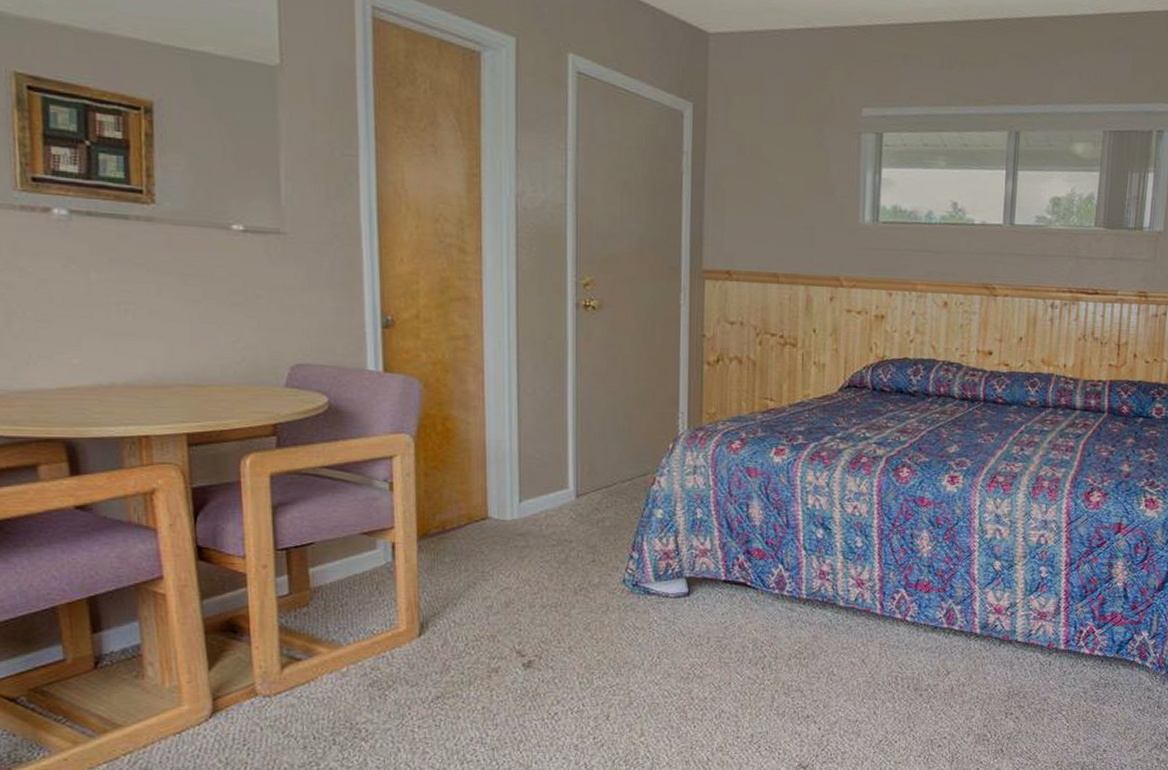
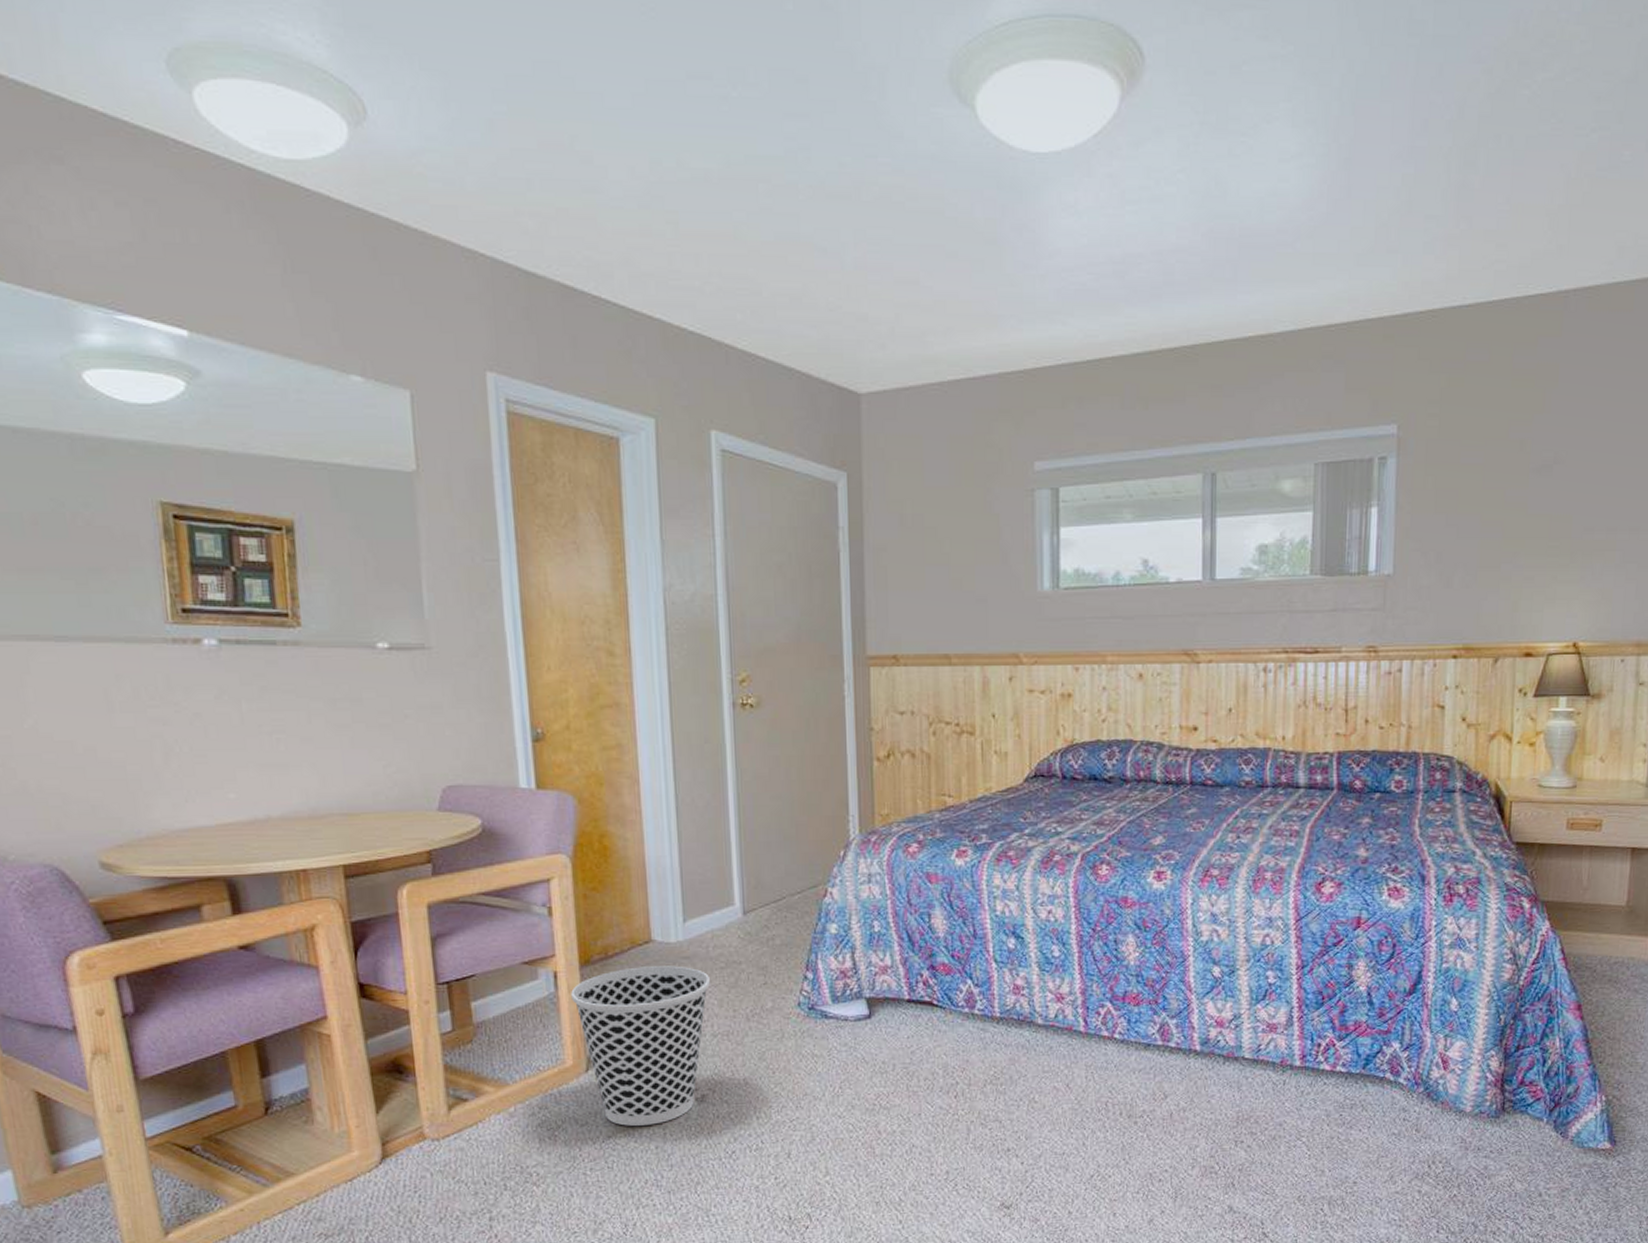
wastebasket: none [408,541,541,687] -> present [571,965,710,1126]

